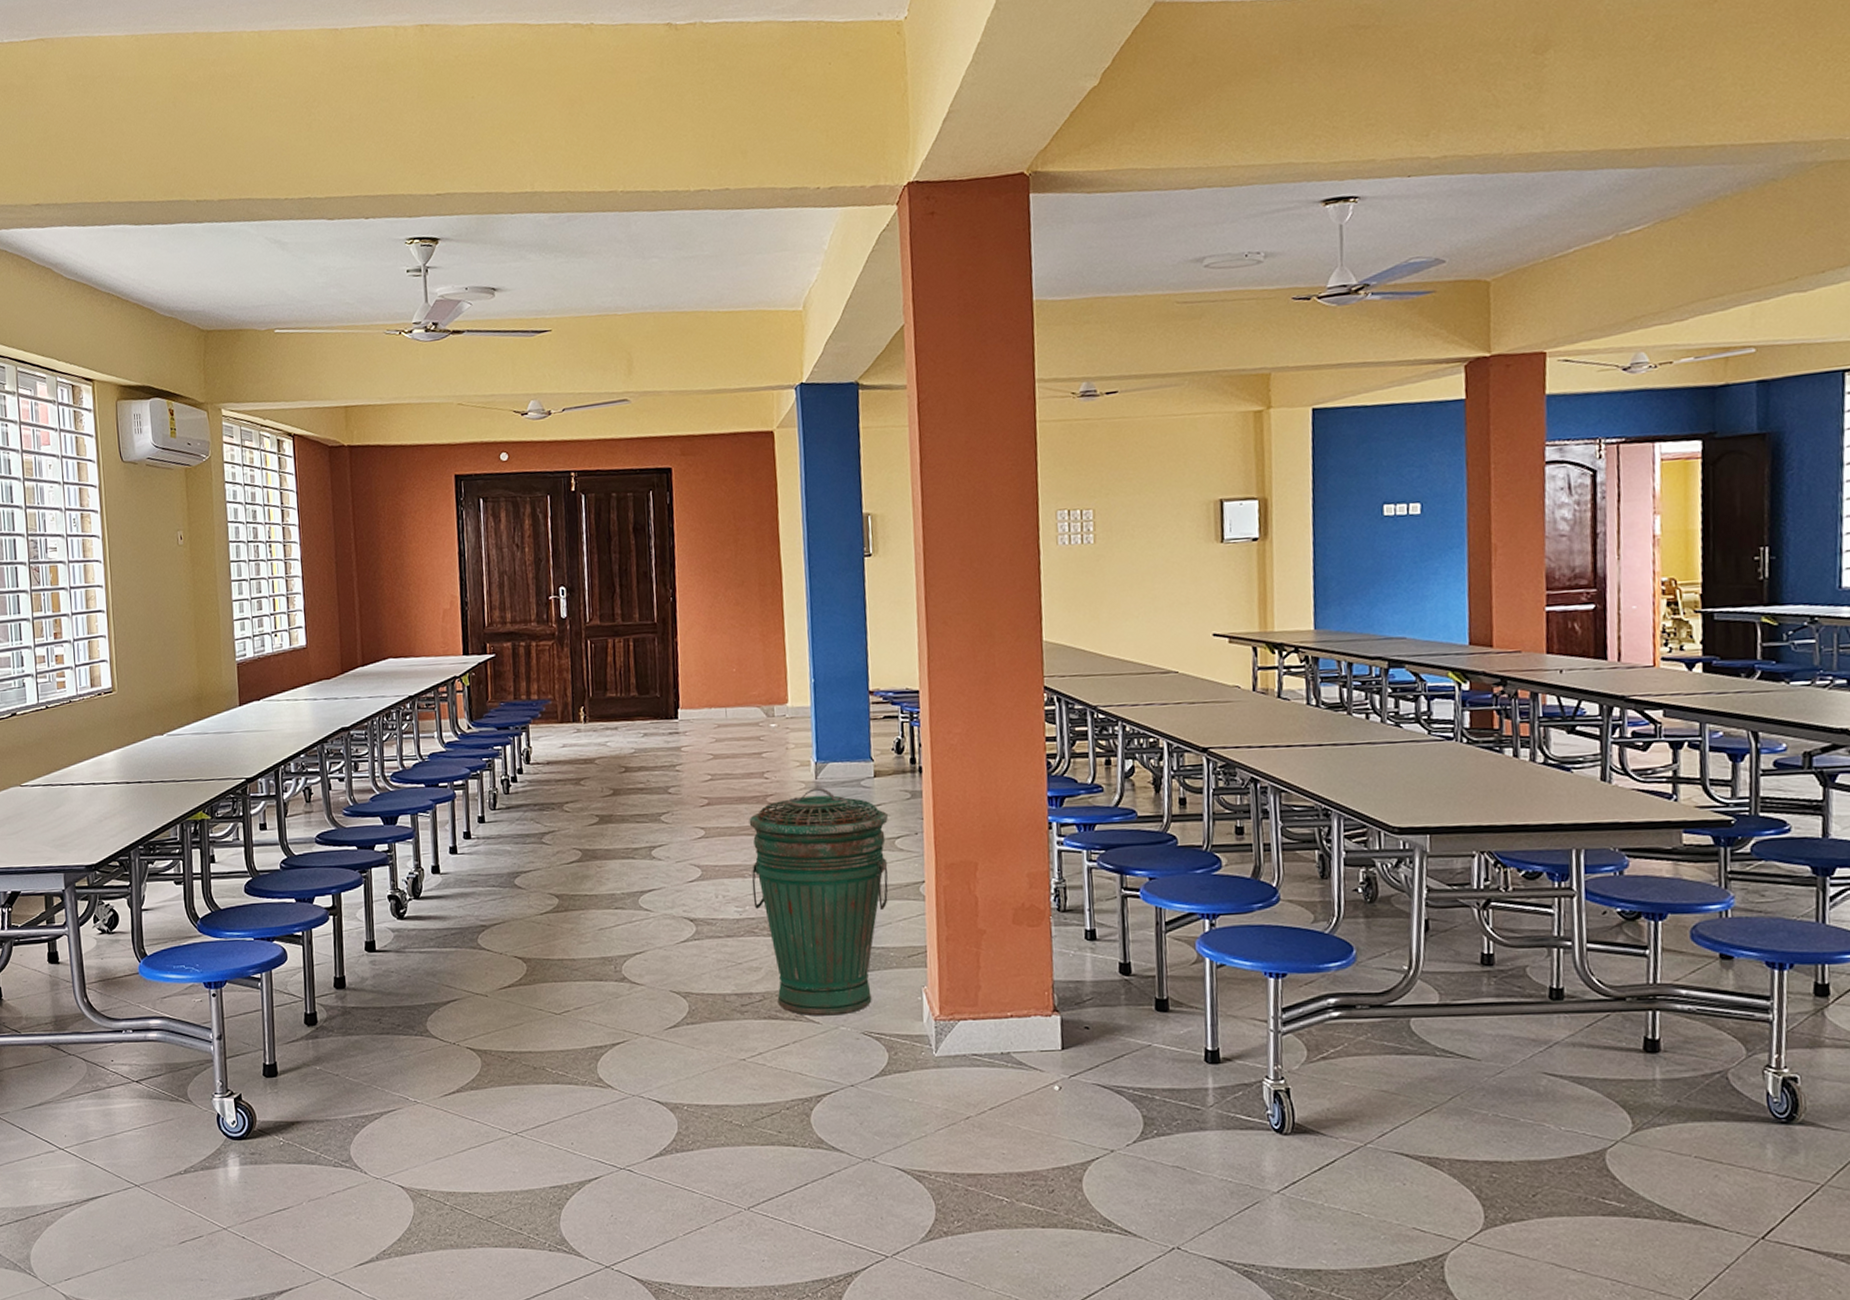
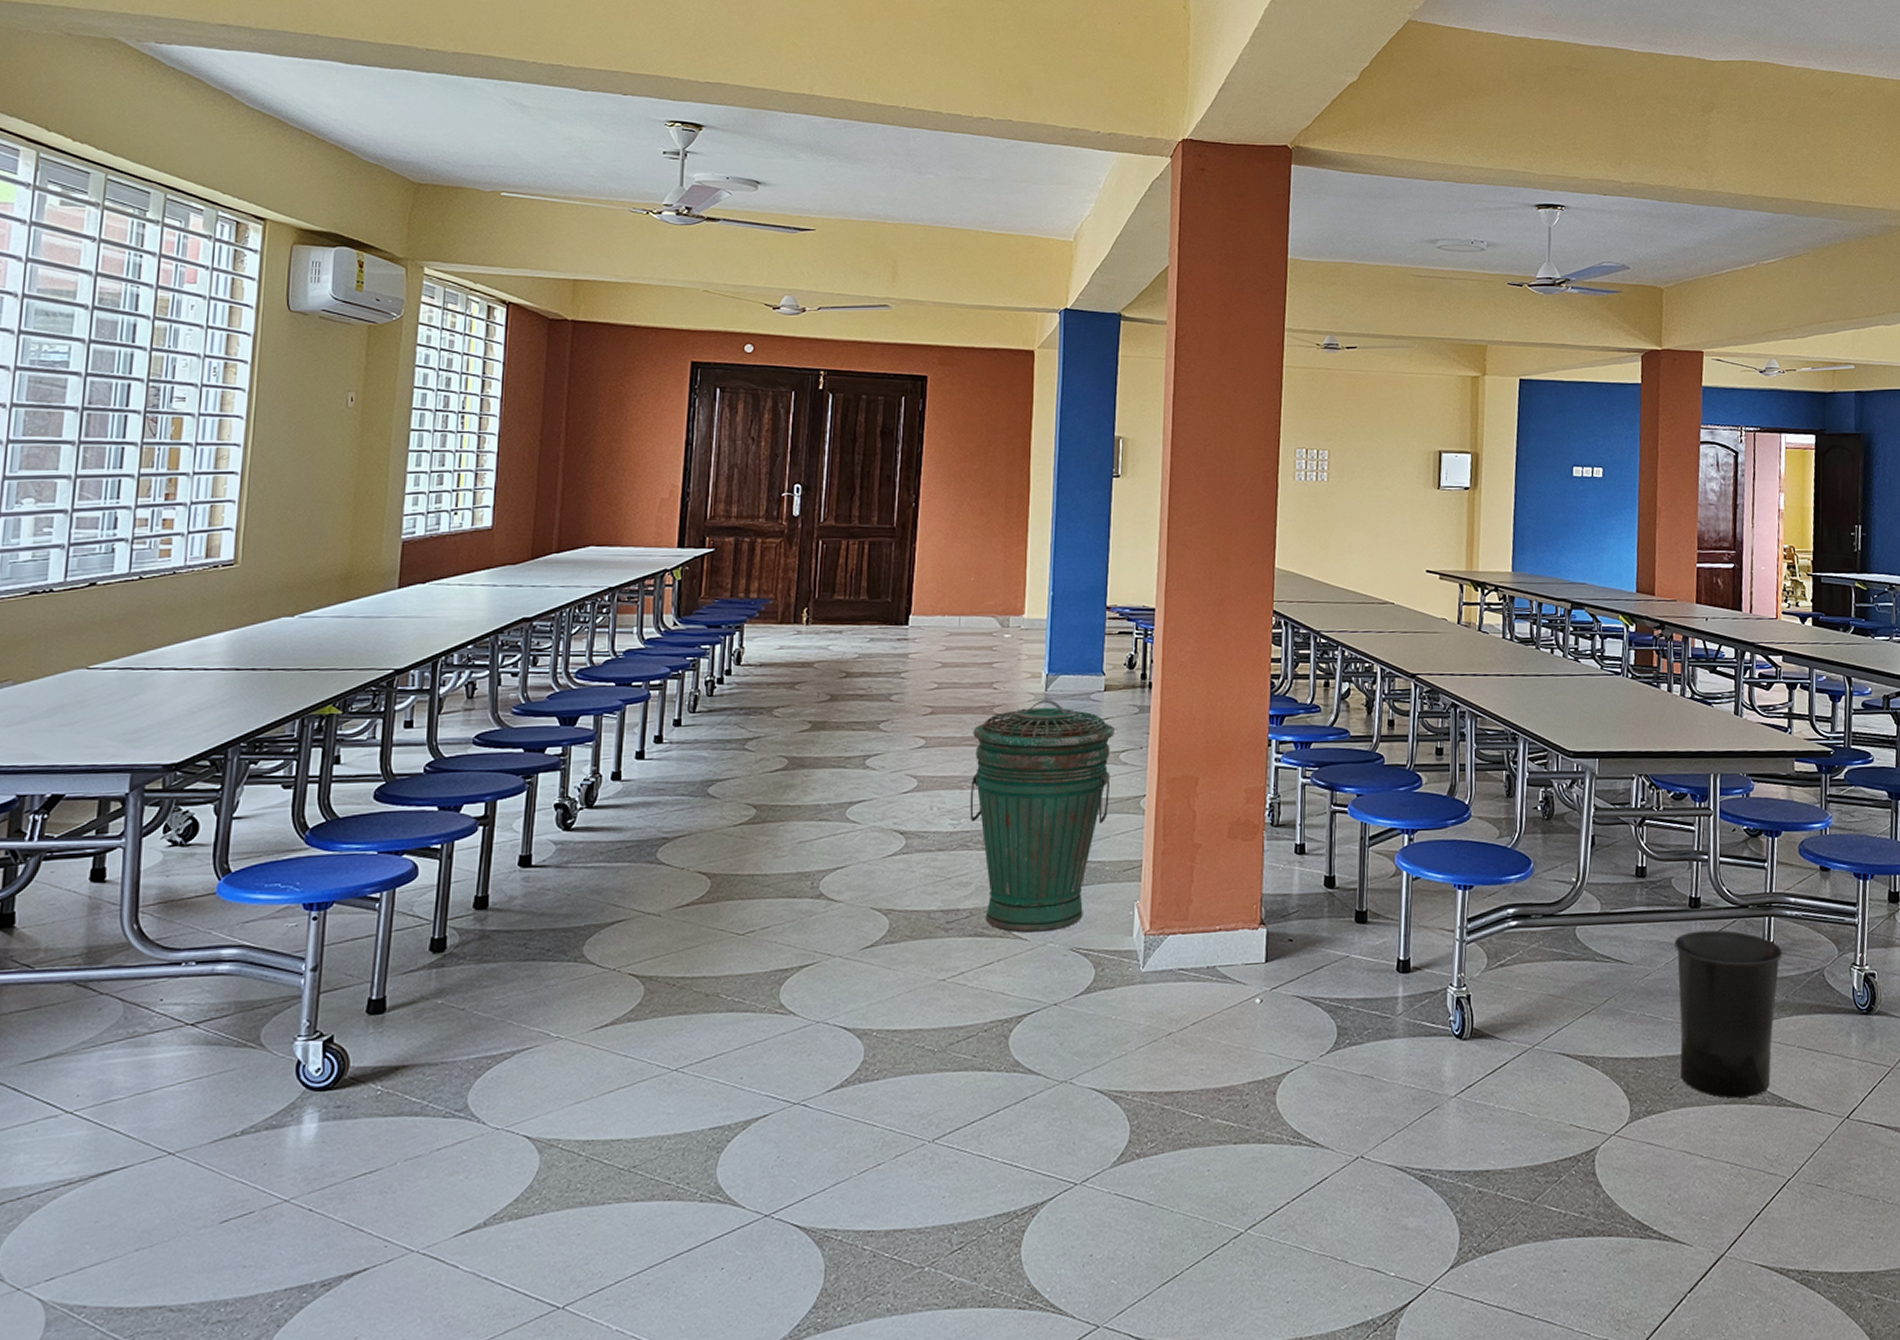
waste bin: none [1532,1024,1673,1210] -> present [1674,930,1783,1098]

